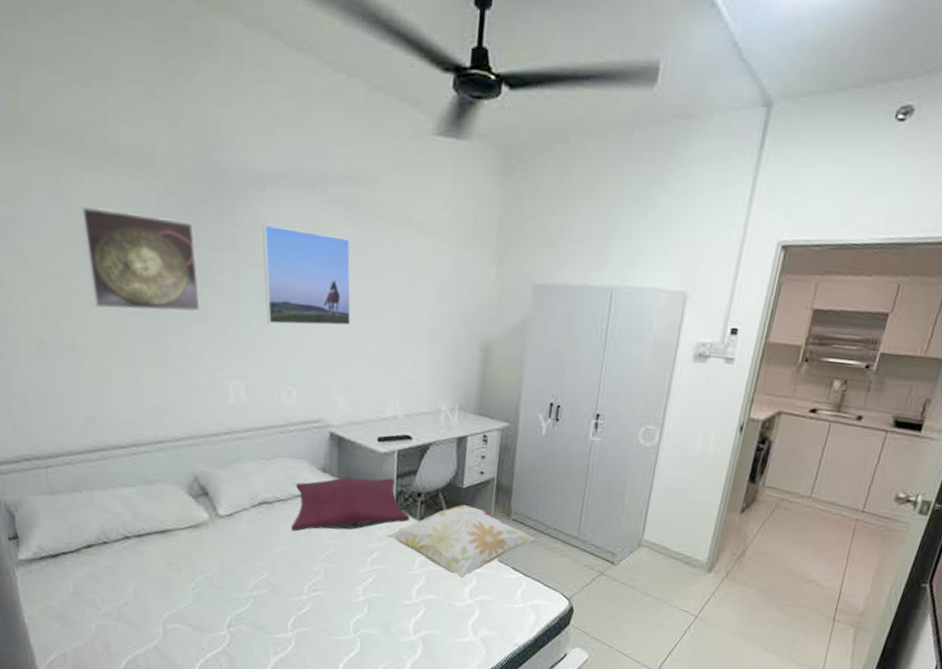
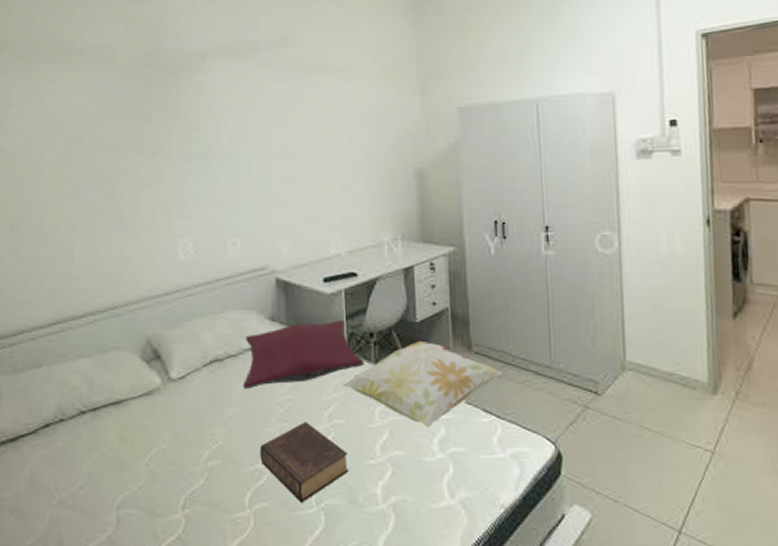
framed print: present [80,205,200,313] -> none [51,99,151,187]
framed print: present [261,224,351,326] -> none [203,91,289,180]
book: none [304,564,386,630] -> present [260,422,350,502]

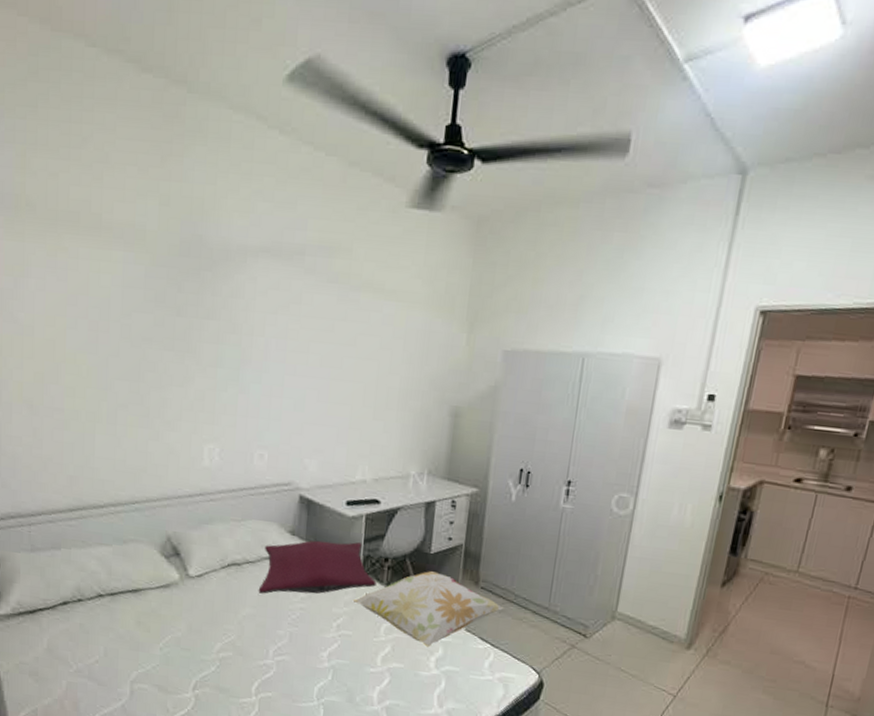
book: present [260,422,350,502] -> none [269,629,351,697]

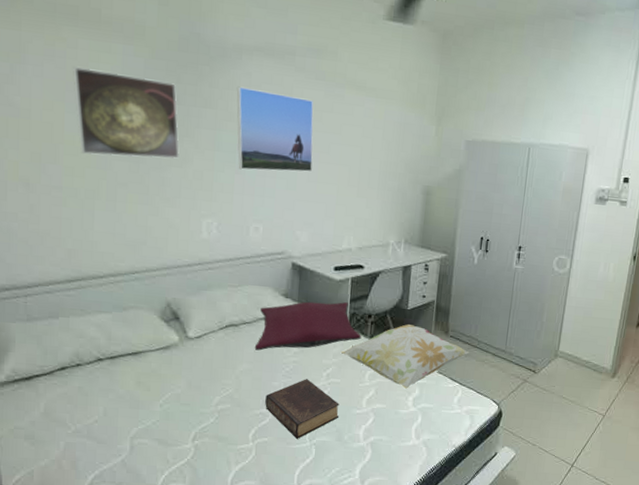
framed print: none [74,277,181,378] -> present [73,66,180,160]
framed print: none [240,293,325,391] -> present [236,86,314,172]
book: none [269,629,351,697] -> present [265,379,340,439]

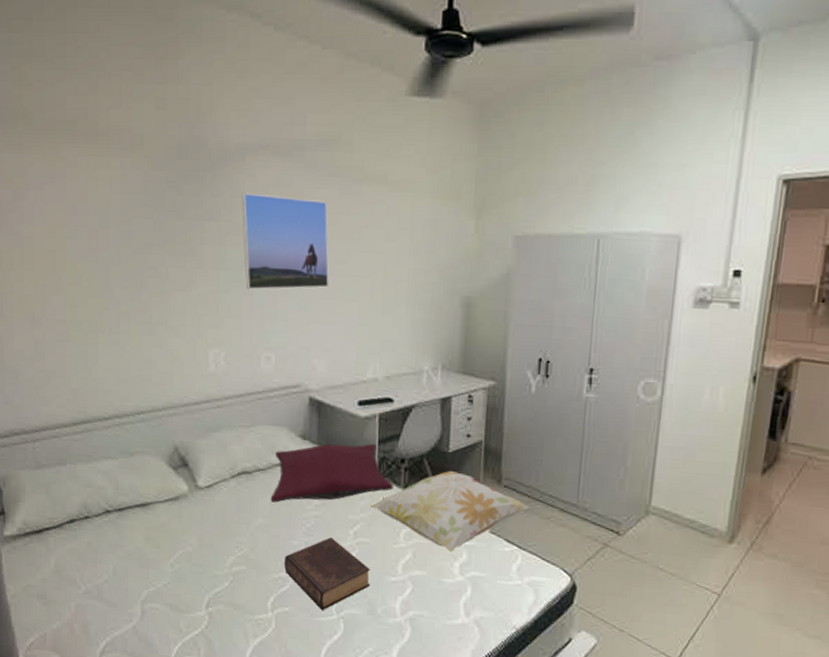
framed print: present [73,66,180,160] -> none [73,186,182,284]

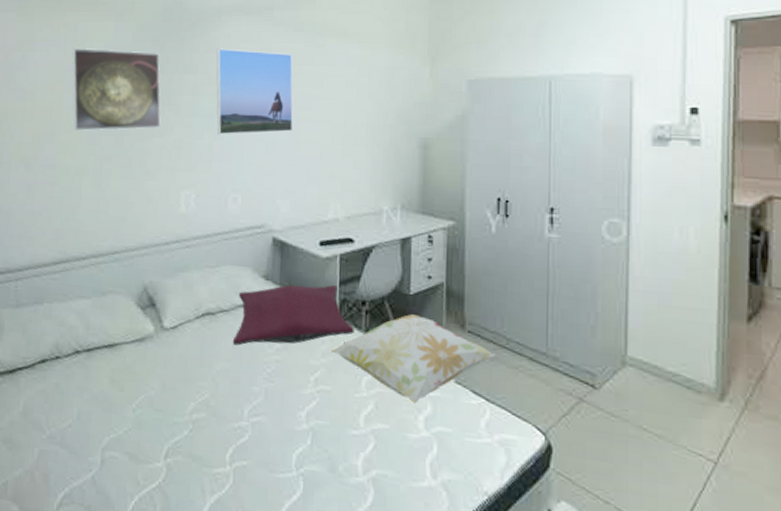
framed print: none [73,186,182,284] -> present [71,47,161,132]
book: present [284,537,371,610] -> none [244,384,332,466]

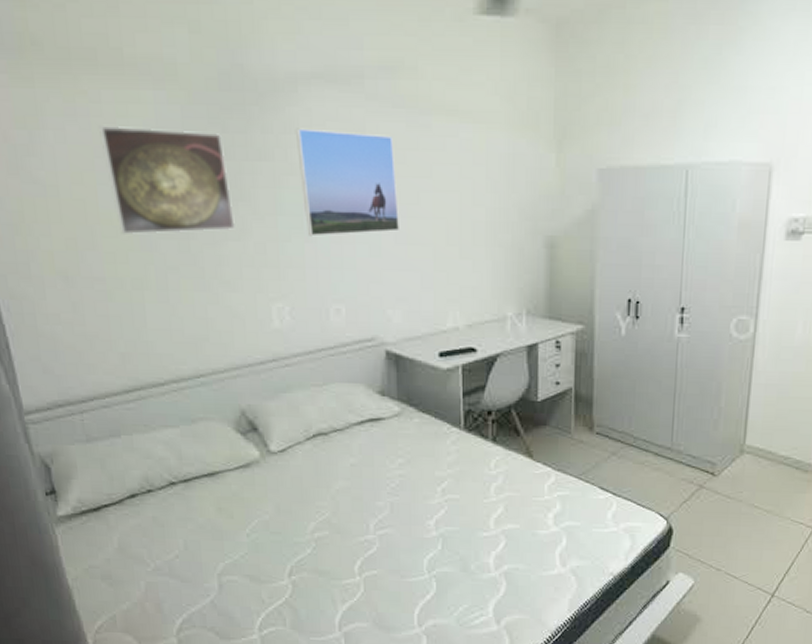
pillow: present [232,284,355,346] -> none [350,397,481,464]
decorative pillow: present [330,314,496,405] -> none [456,421,623,505]

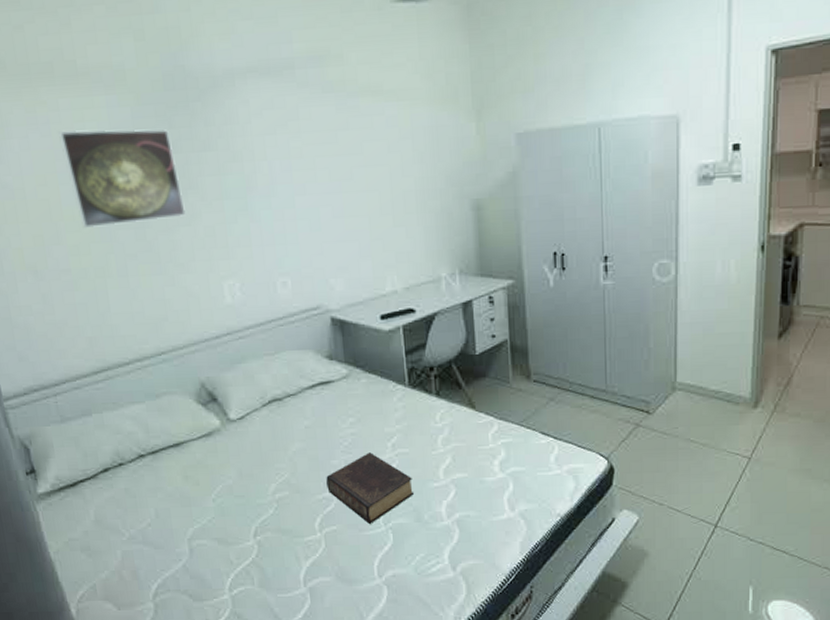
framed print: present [295,128,401,237] -> none [235,118,337,217]
book: none [370,496,462,570] -> present [326,452,415,524]

